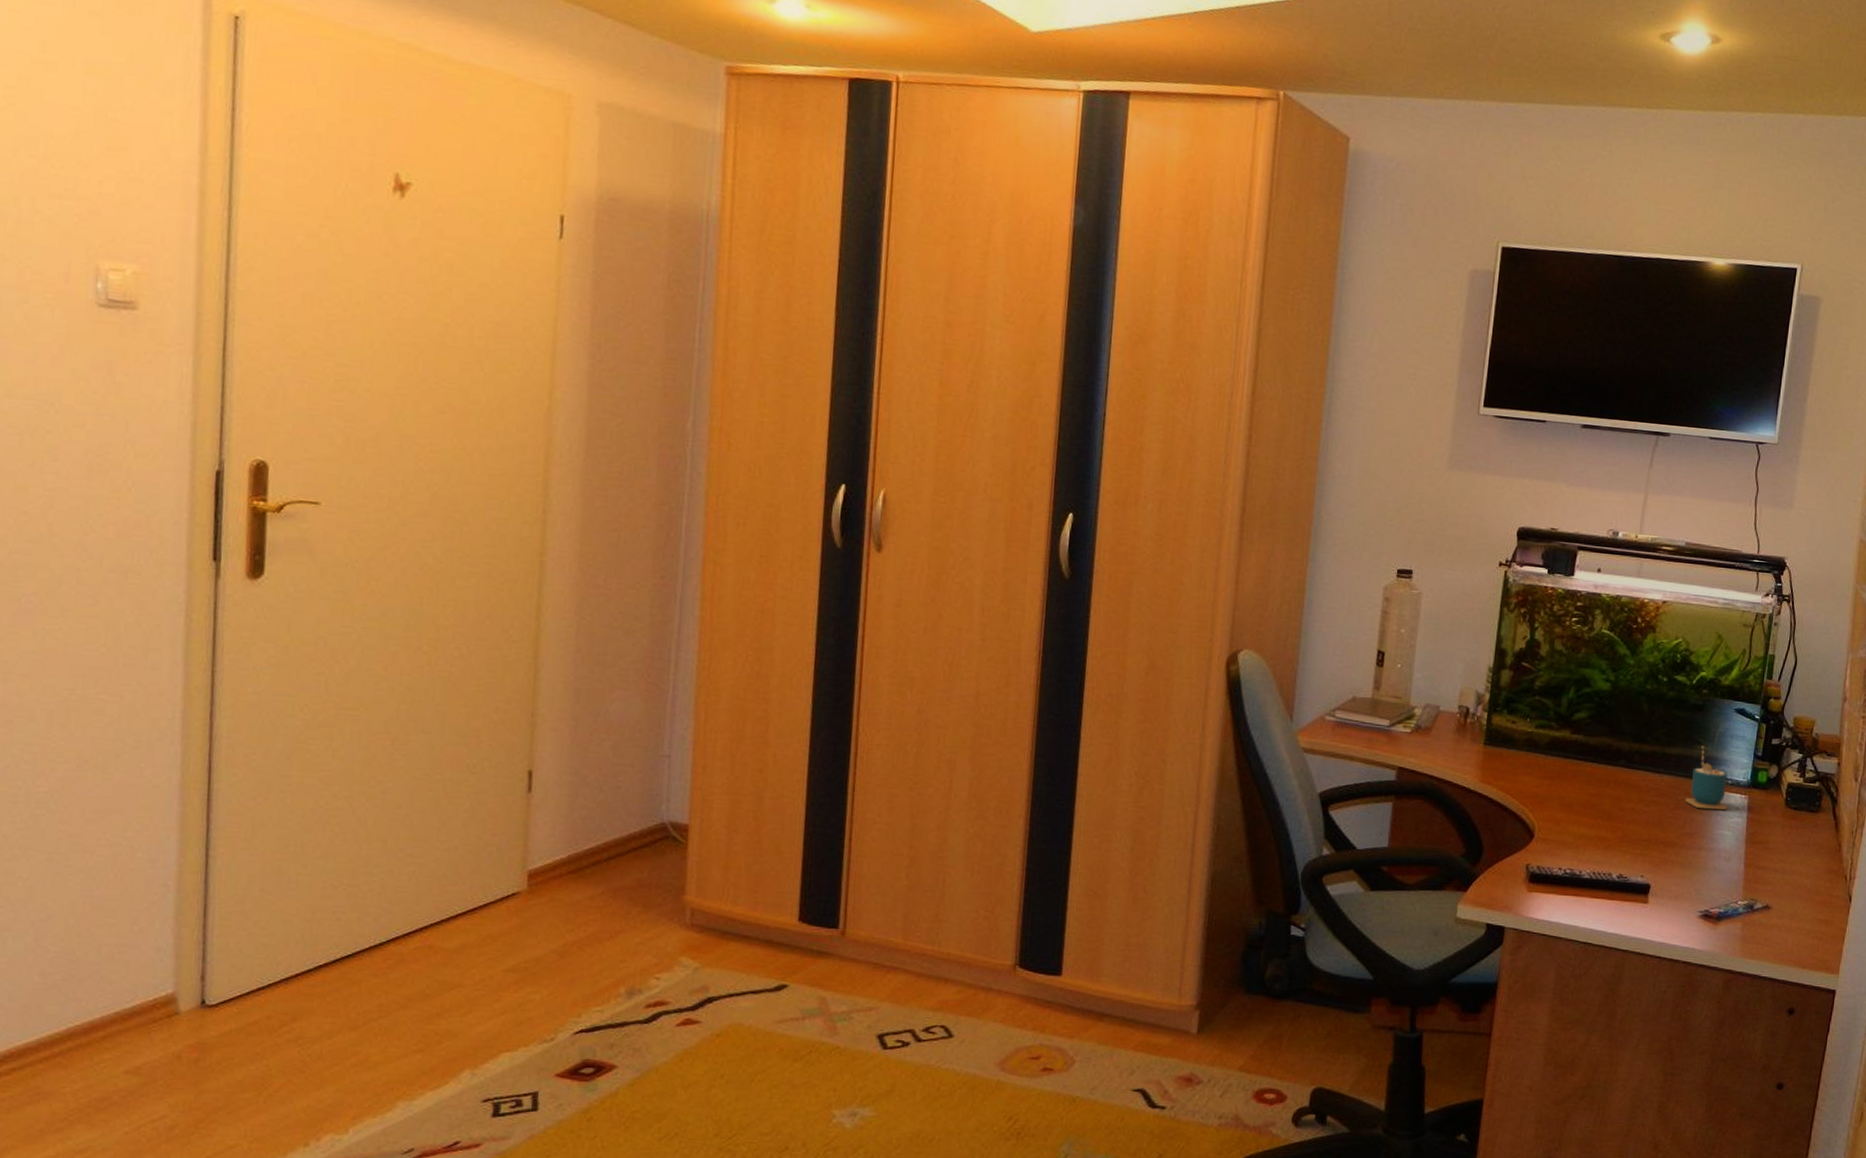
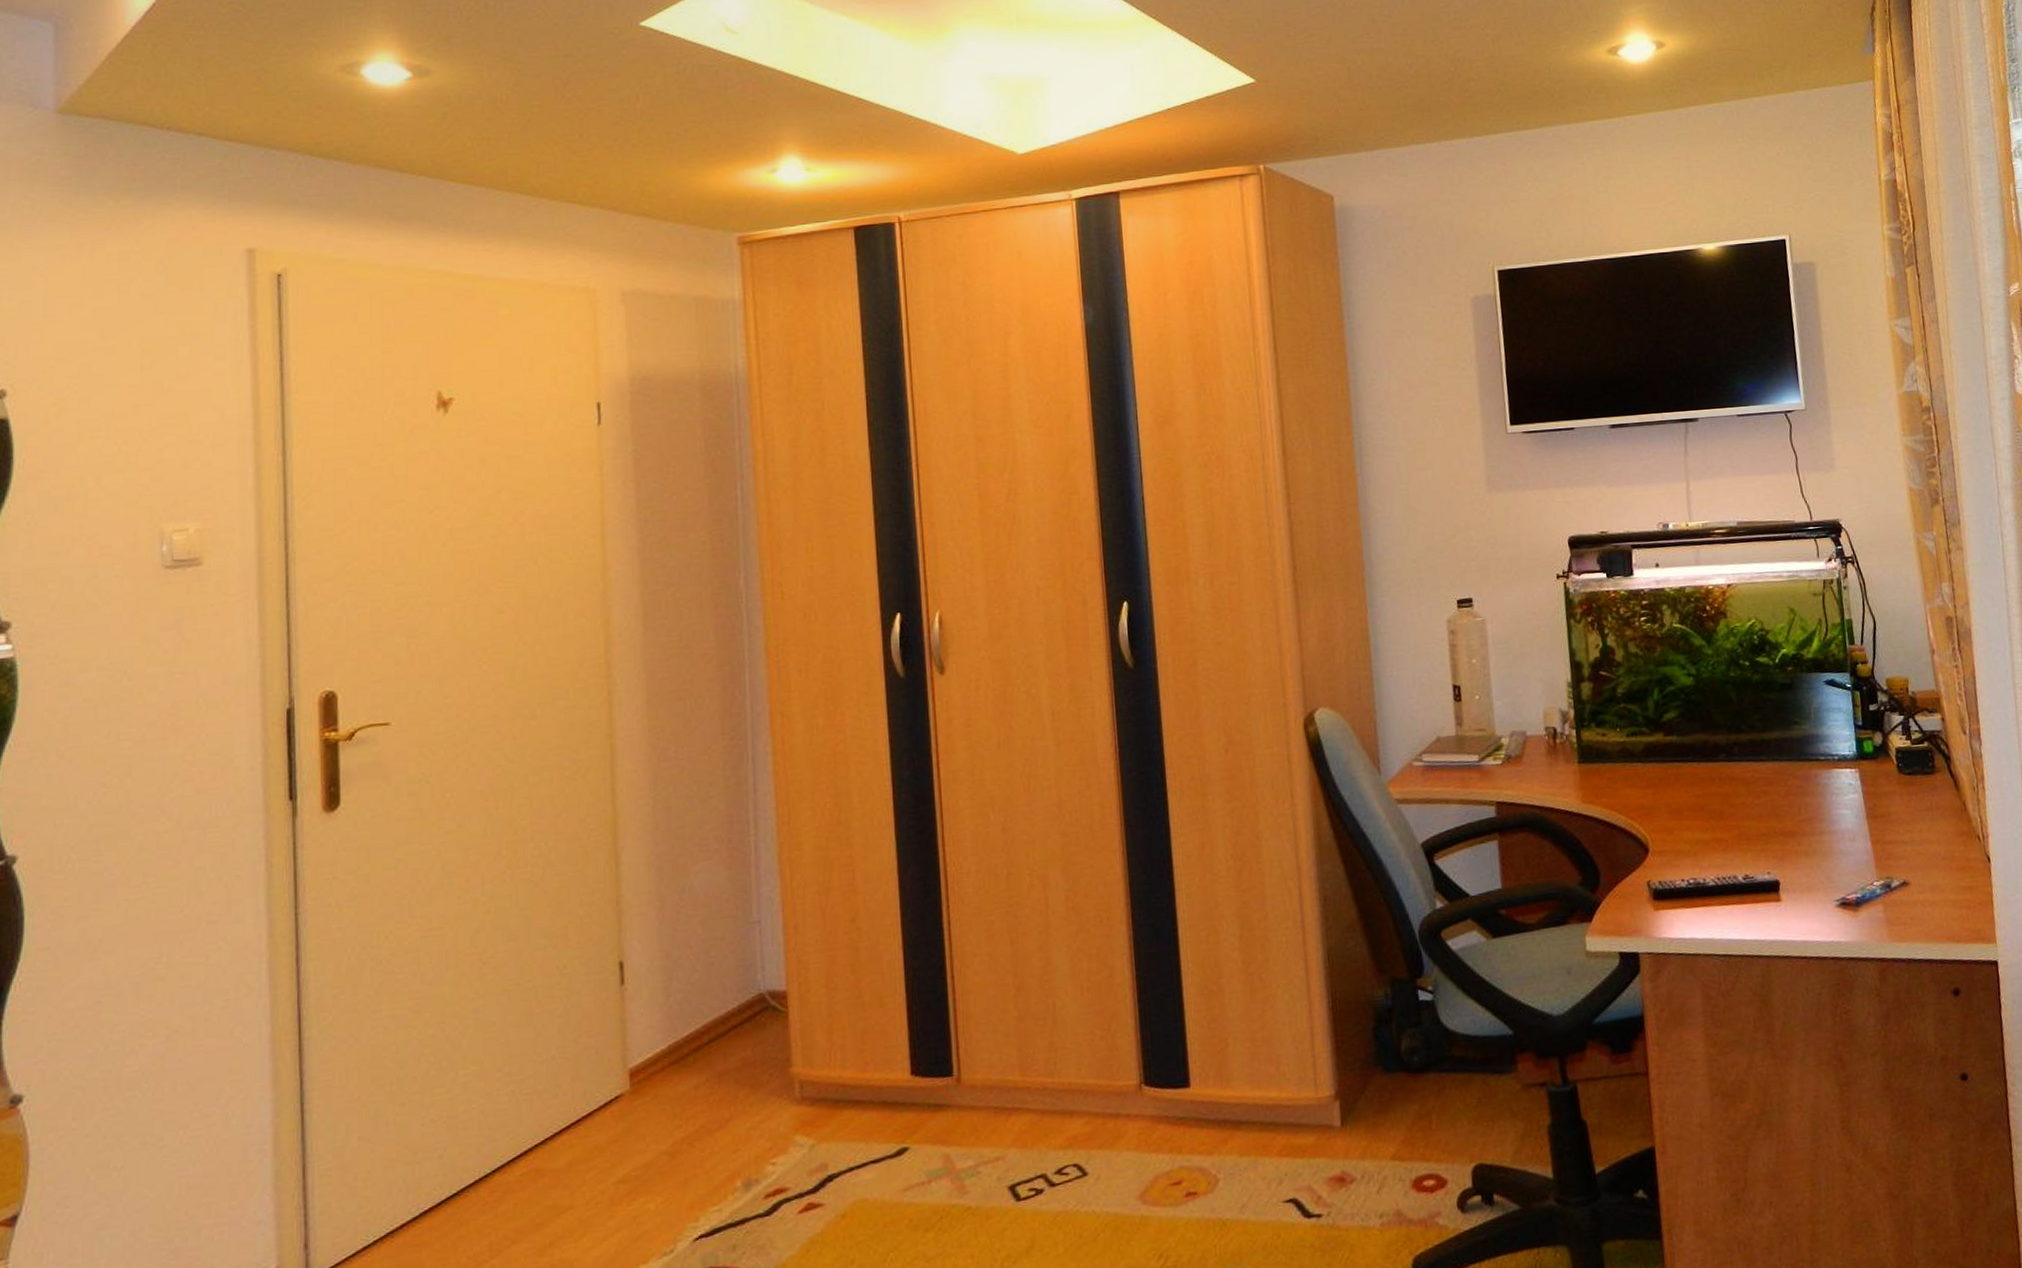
cup: present [1685,746,1728,811] -> none [1795,725,1841,792]

